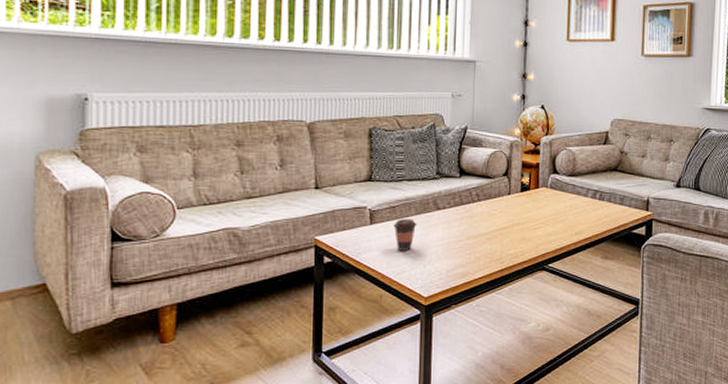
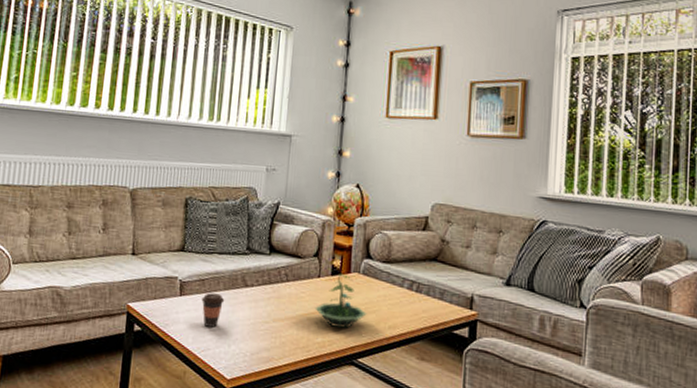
terrarium: none [506,188,555,238] -> present [315,272,367,328]

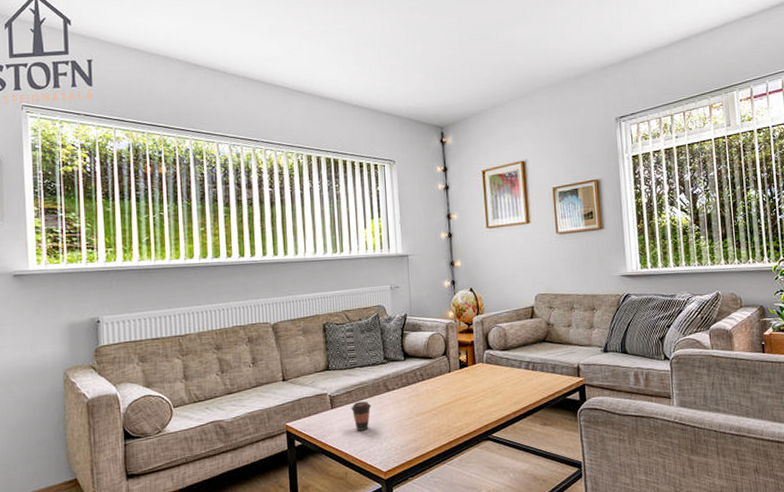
terrarium: present [315,272,367,328] -> none [450,365,494,411]

